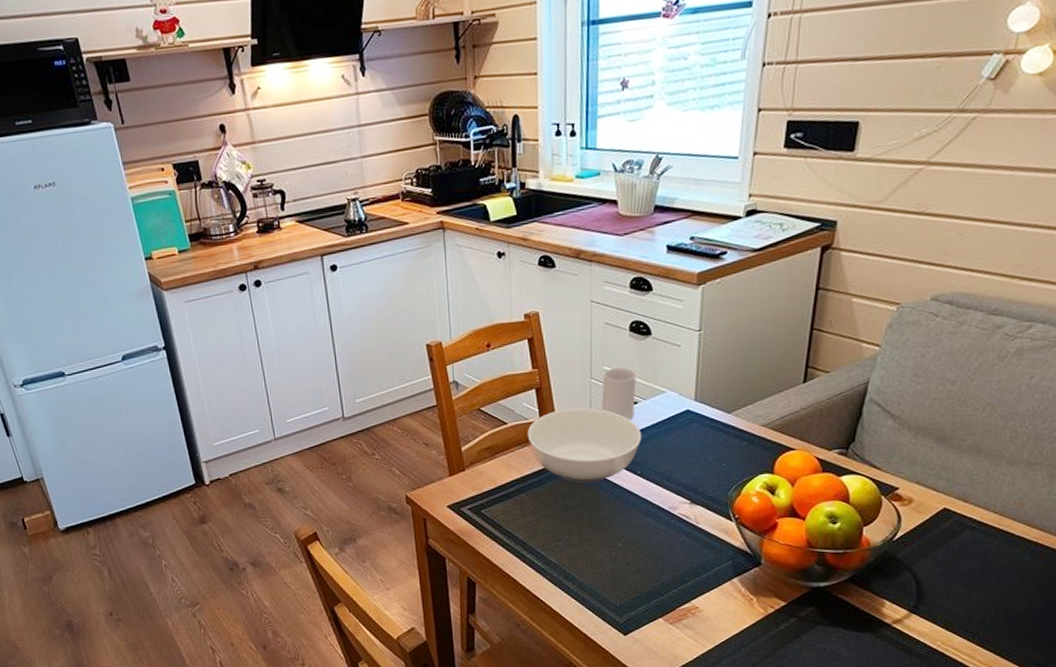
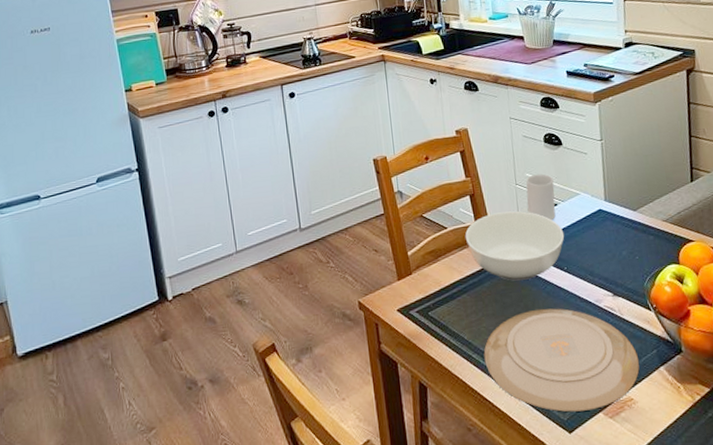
plate: none [539,512,711,616] -> present [483,308,640,412]

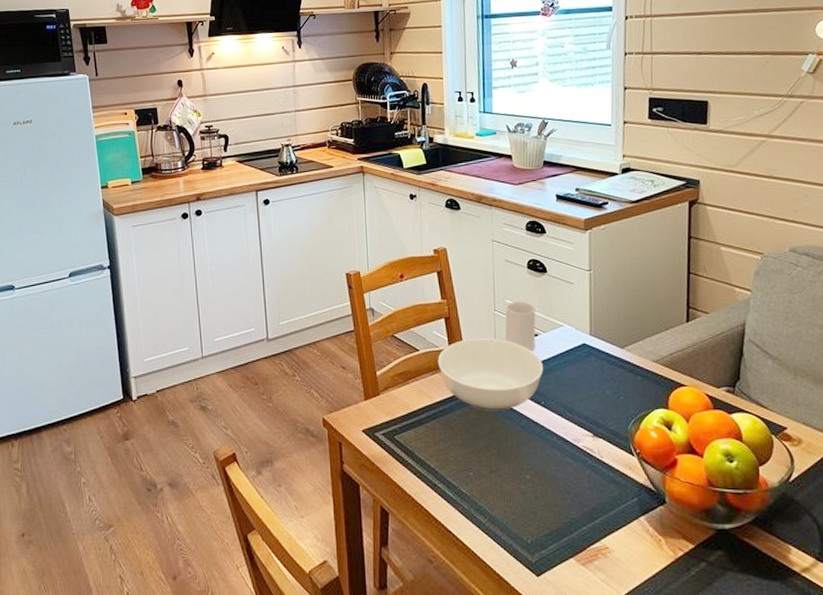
plate: present [483,308,640,412] -> none [450,442,618,554]

